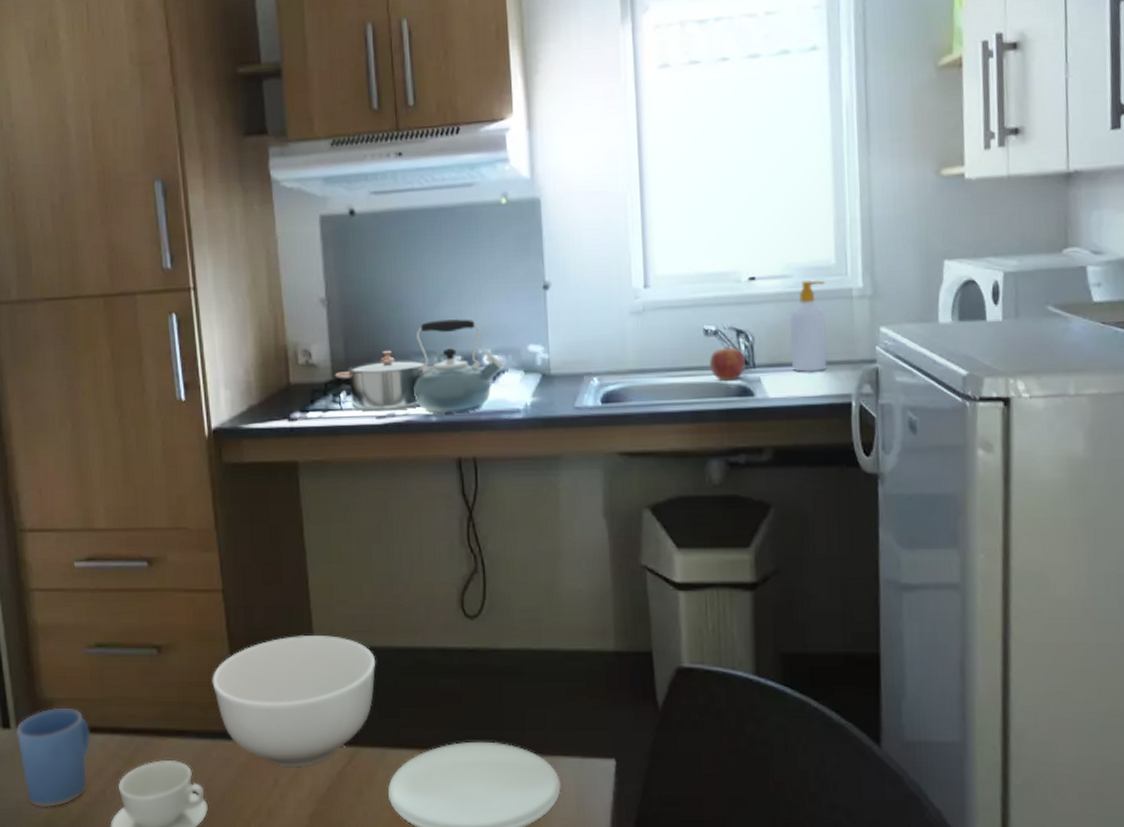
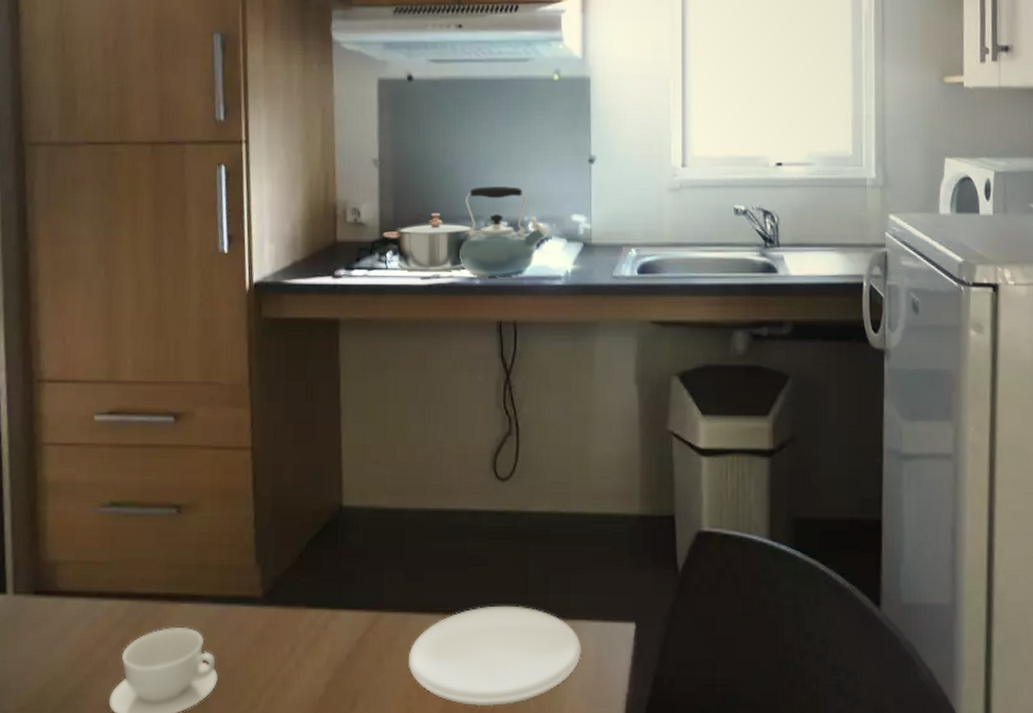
mug: present [15,707,91,807] -> none [12,570,96,680]
bowl: present [212,634,376,767] -> none [233,495,405,634]
fruit: present [710,345,746,381] -> none [739,224,770,257]
soap bottle: present [789,280,828,372] -> none [810,169,844,253]

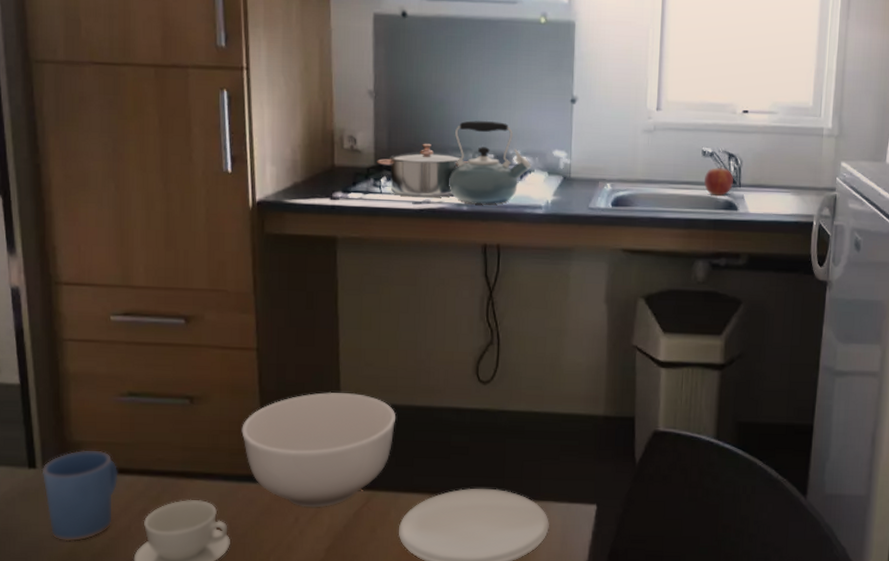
mug: none [12,570,96,680] -> present [41,450,119,541]
bowl: none [233,495,405,634] -> present [241,391,397,508]
fruit: none [739,224,770,257] -> present [704,166,733,196]

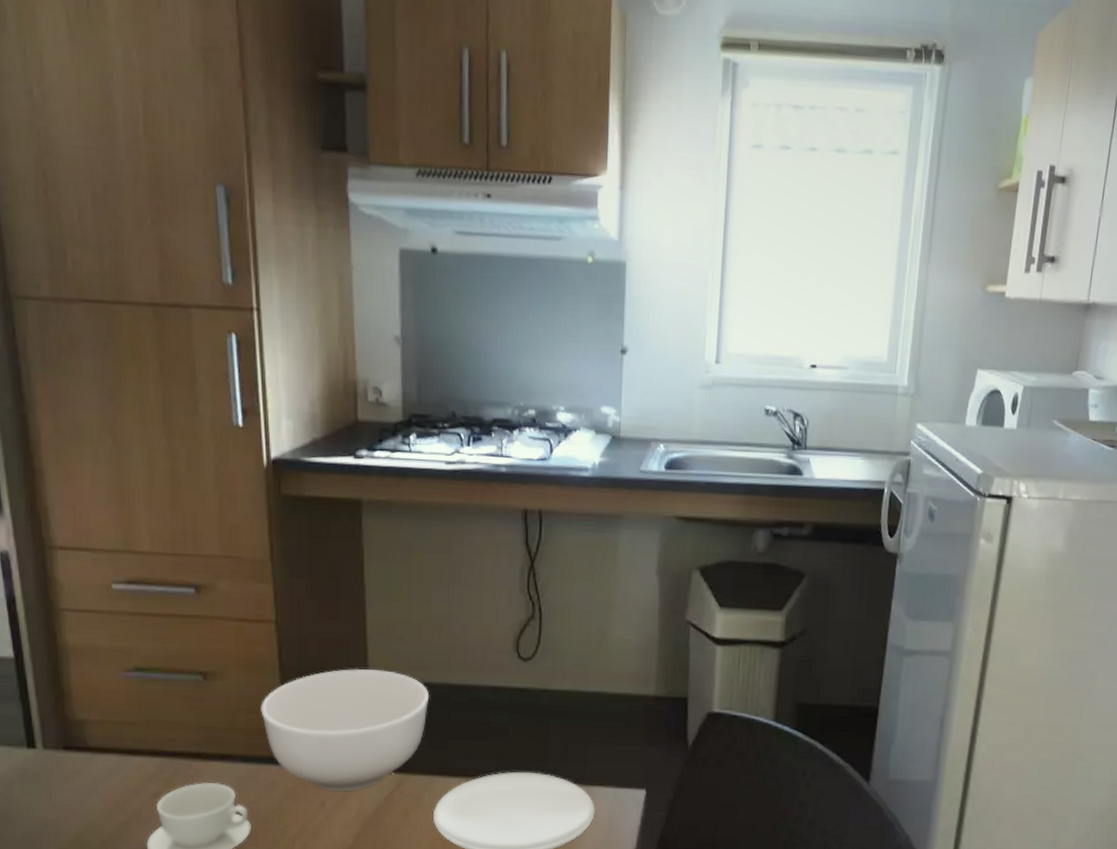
mug: present [41,450,119,541] -> none [42,729,127,825]
cooking pot: present [377,143,468,198] -> none [405,396,507,458]
kettle: present [449,120,531,204] -> none [485,372,577,465]
fruit: present [704,166,733,196] -> none [767,426,799,459]

